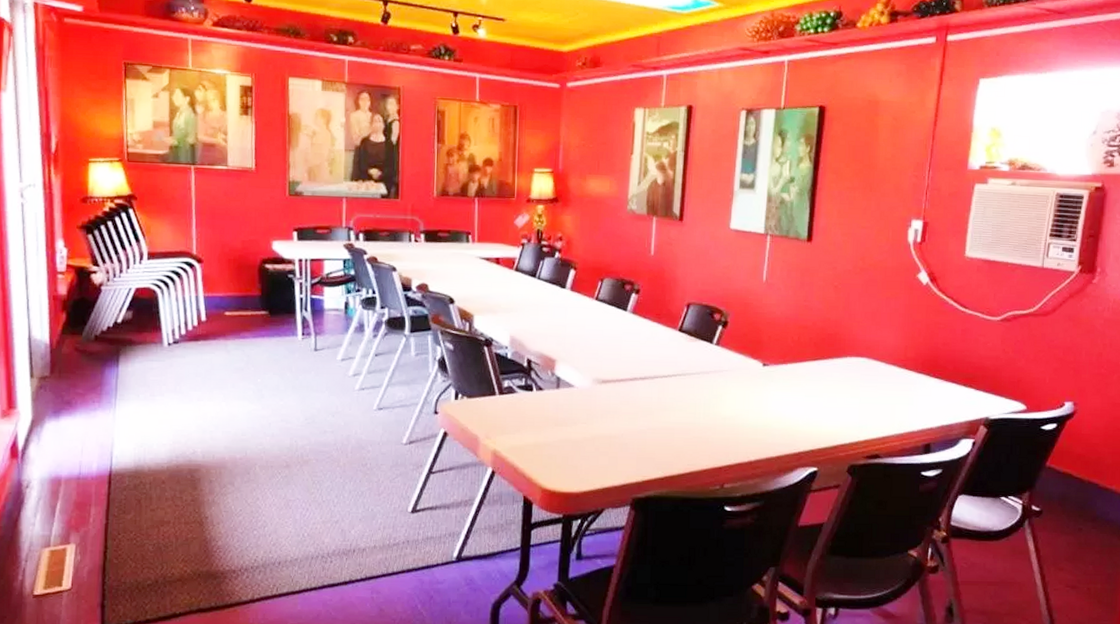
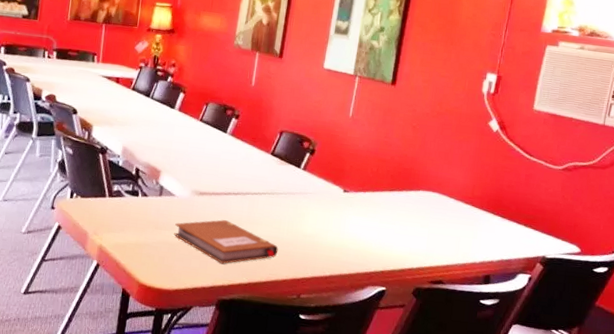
notebook: none [577,409,695,458] -> present [174,220,278,264]

